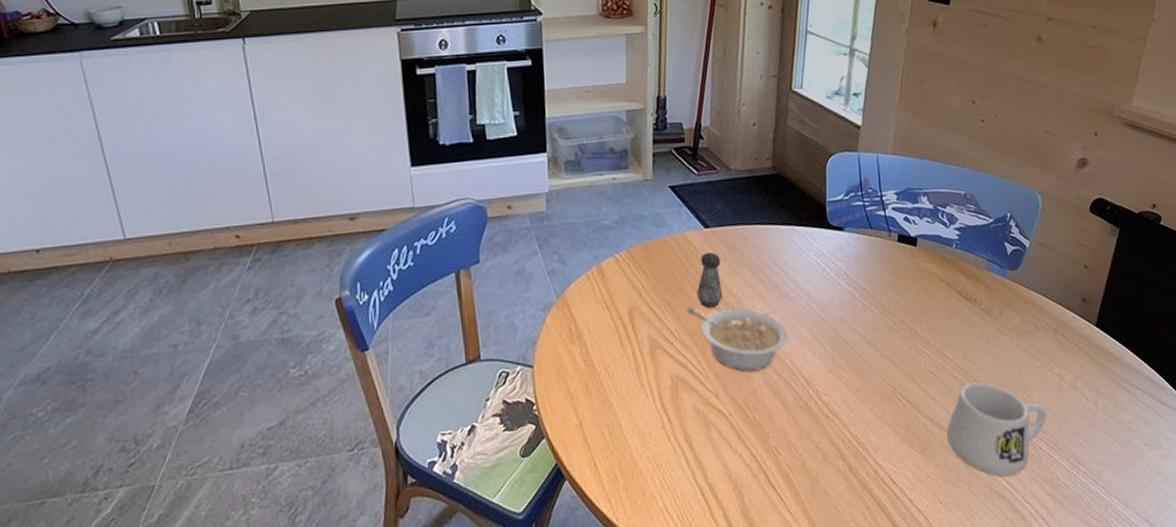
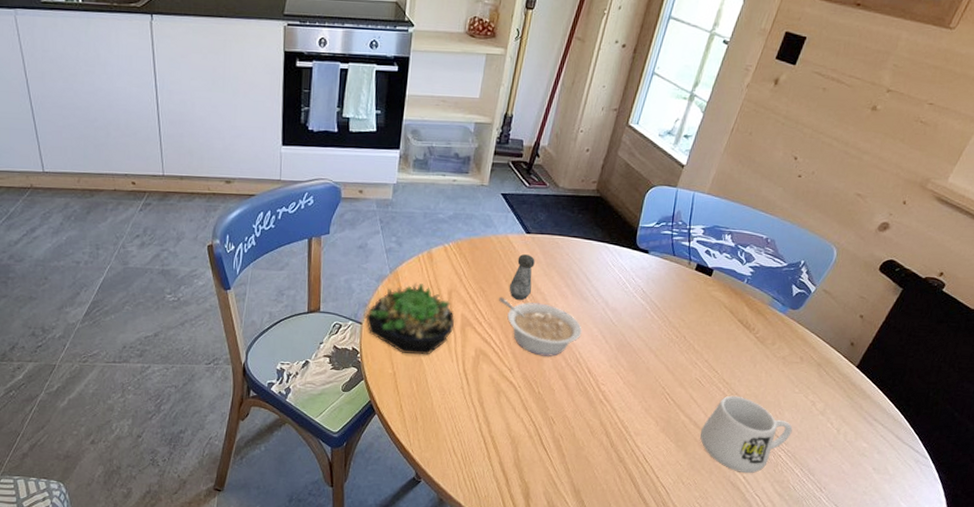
succulent plant: none [536,305,641,396] -> present [366,282,454,355]

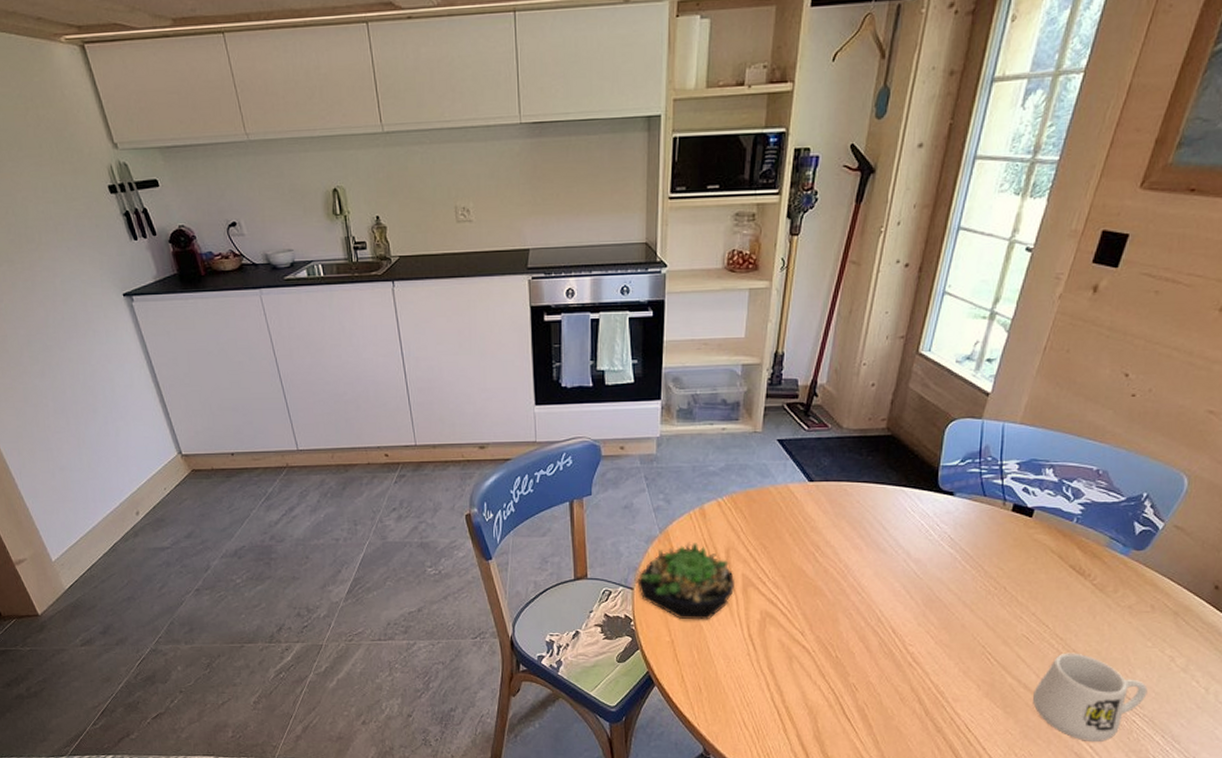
legume: present [499,296,582,357] -> none [783,552,882,616]
salt shaker: present [509,254,535,301] -> none [793,505,821,556]

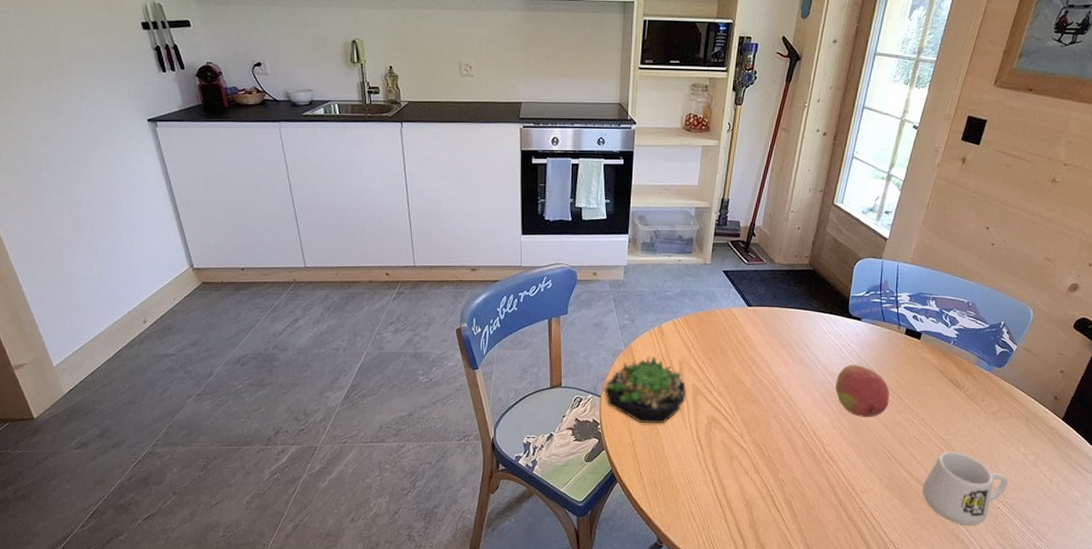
fruit: none [921,548,991,613] -> present [836,364,889,418]

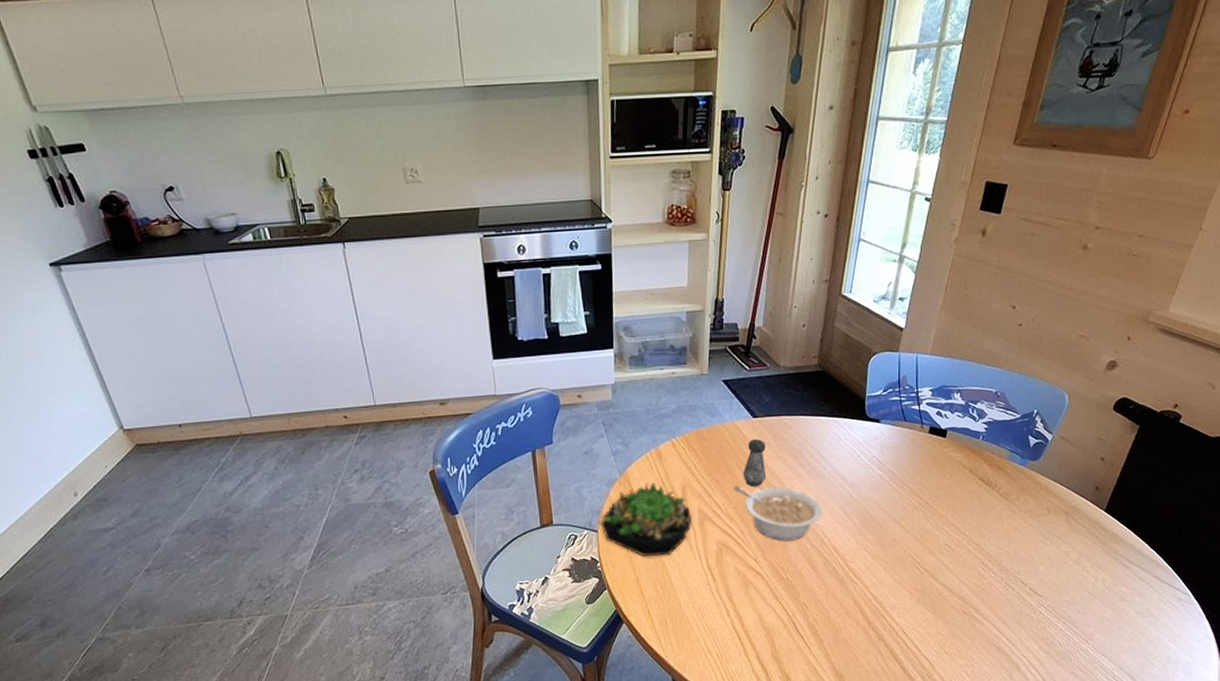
legume: none [726,366,805,421] -> present [734,485,823,541]
salt shaker: none [735,326,757,369] -> present [742,439,767,487]
fruit: present [836,364,889,418] -> none [856,470,915,529]
mug: present [923,451,1008,525] -> none [957,556,1049,634]

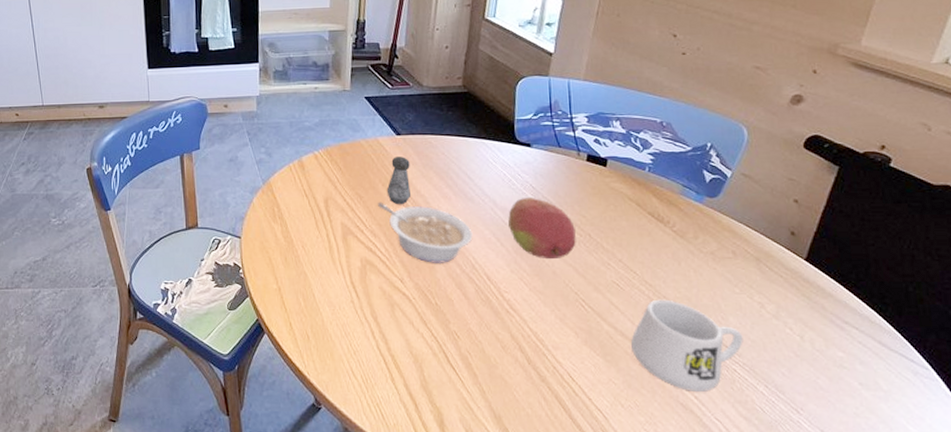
succulent plant: present [601,482,692,557] -> none [244,192,335,268]
fruit: none [856,470,915,529] -> present [508,197,576,260]
mug: none [957,556,1049,634] -> present [631,299,743,392]

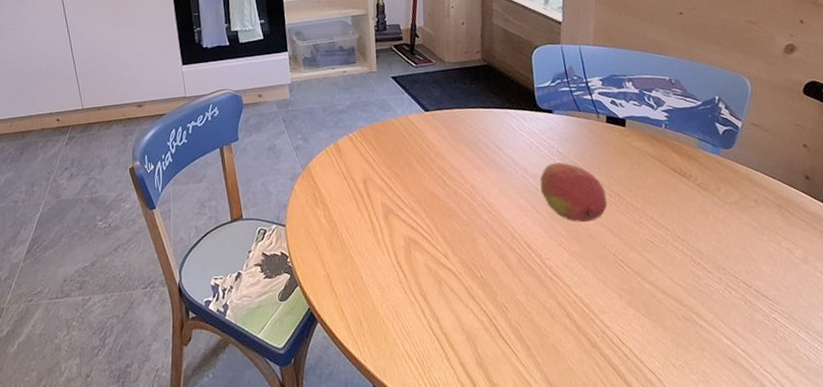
legume: present [378,202,473,263] -> none [415,178,509,236]
salt shaker: present [386,157,412,205] -> none [421,132,446,180]
mug: present [631,299,743,392] -> none [672,253,779,345]

